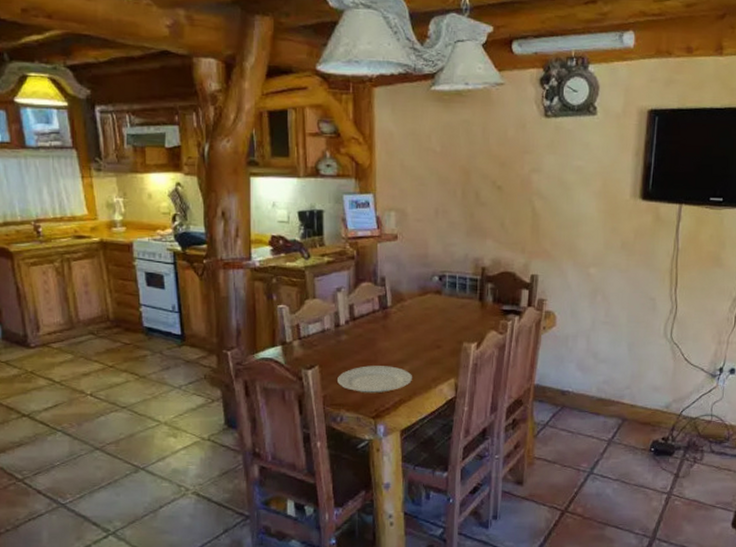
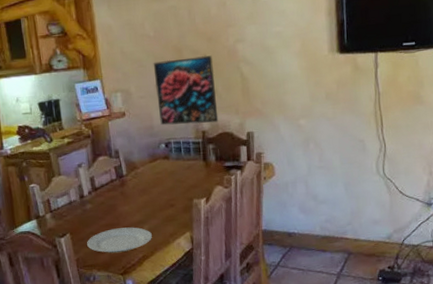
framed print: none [435,181,504,260] -> present [153,55,219,126]

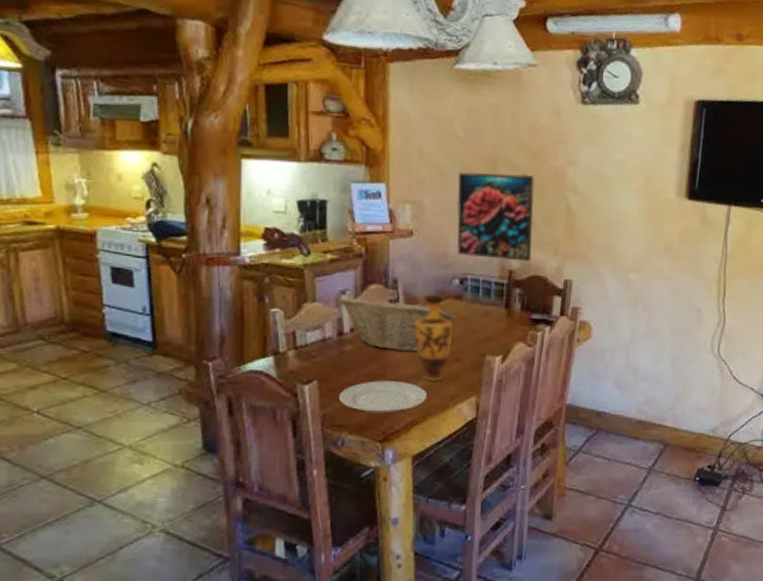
fruit basket: none [77,163,166,205] -> present [338,297,456,351]
vase: none [135,157,166,224] -> present [414,294,454,381]

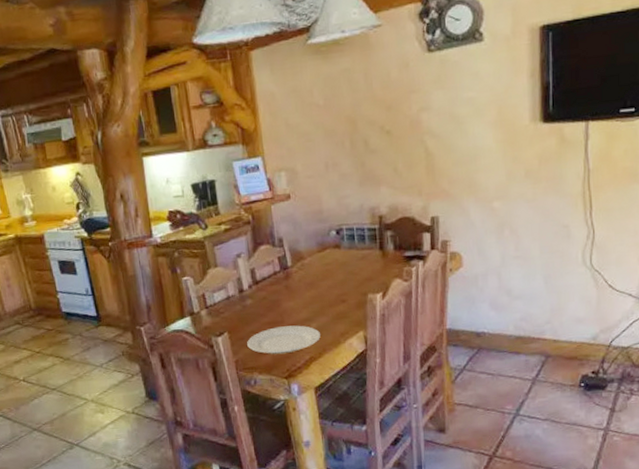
fruit basket: present [338,297,456,351] -> none [236,253,337,300]
vase: present [414,294,454,381] -> none [301,246,337,322]
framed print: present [457,172,535,262] -> none [322,126,398,210]

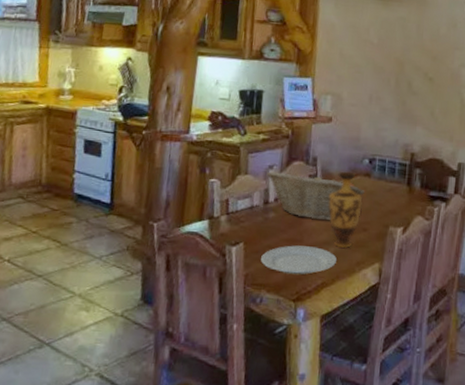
fruit basket: none [236,253,337,300] -> present [266,171,365,220]
vase: none [301,246,337,322] -> present [328,171,363,248]

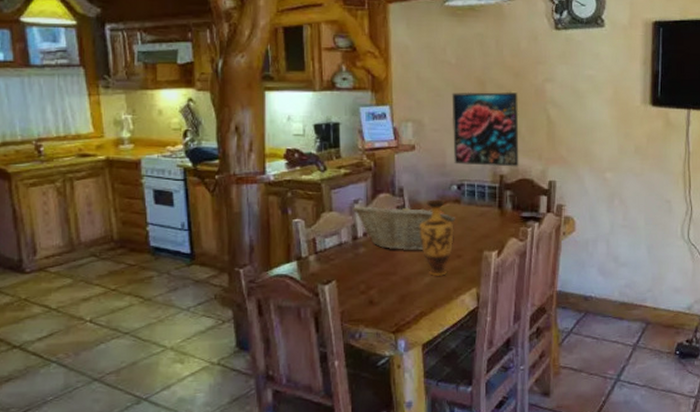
plate: present [261,245,337,275] -> none [356,278,433,308]
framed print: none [368,70,434,147] -> present [452,91,519,167]

